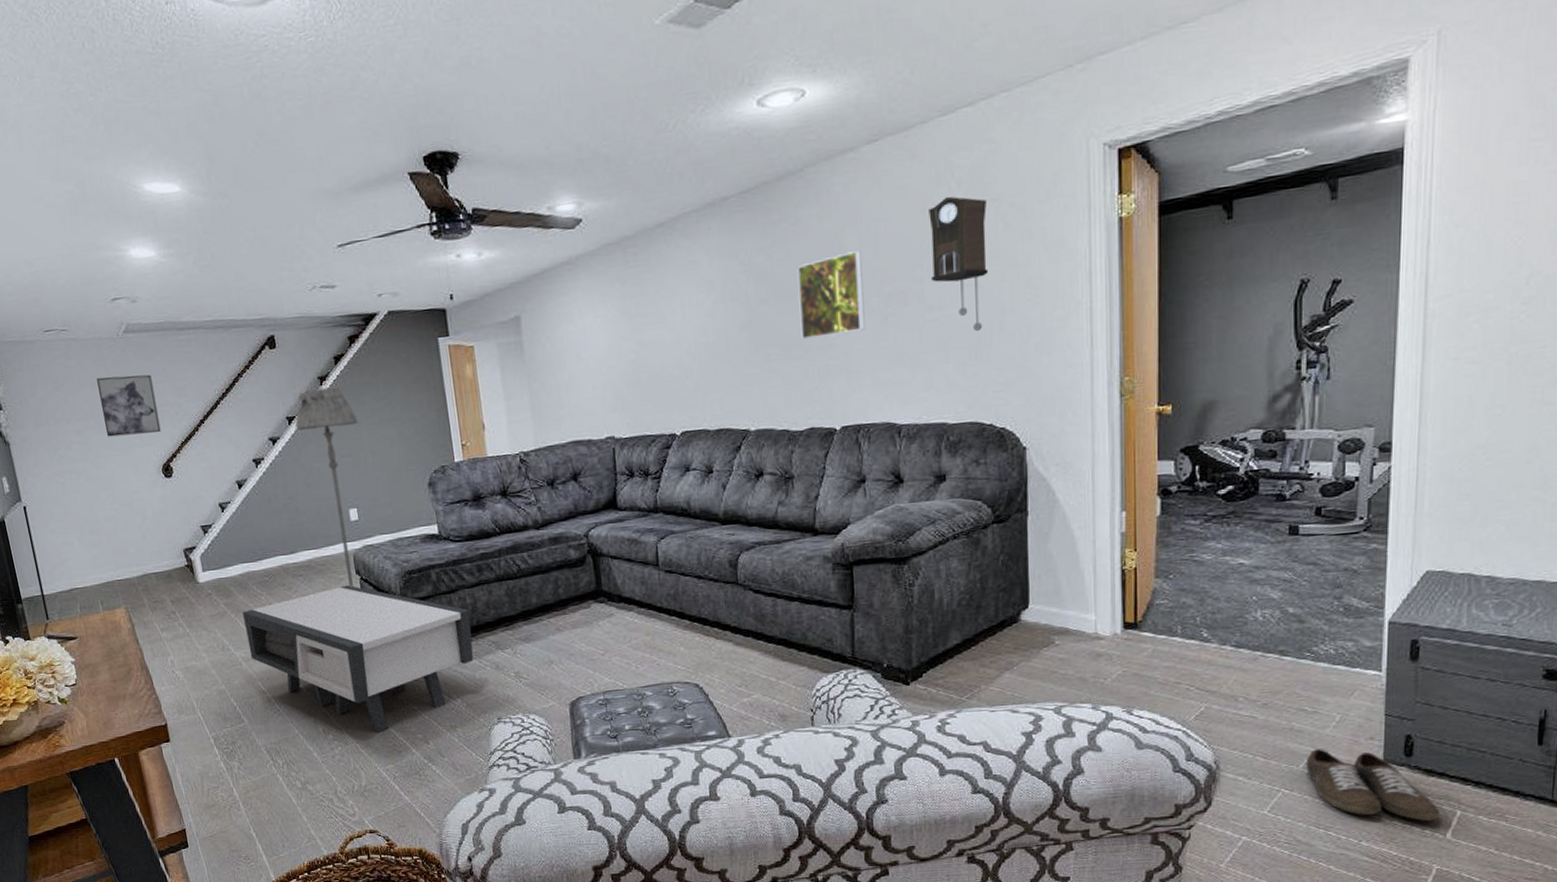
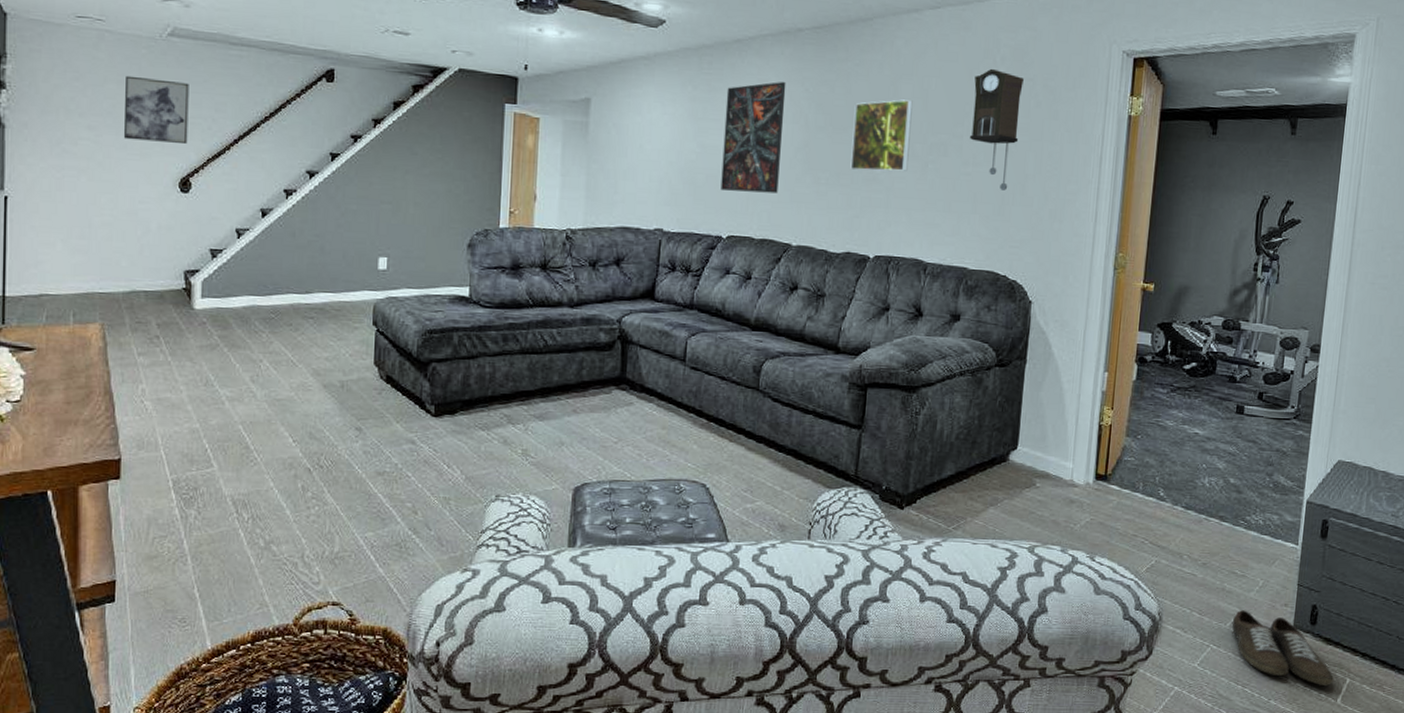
coffee table: present [243,585,474,733] -> none [236,334,487,496]
floor lamp: present [295,387,359,587] -> none [338,130,407,338]
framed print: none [657,259,727,386] -> present [720,82,786,194]

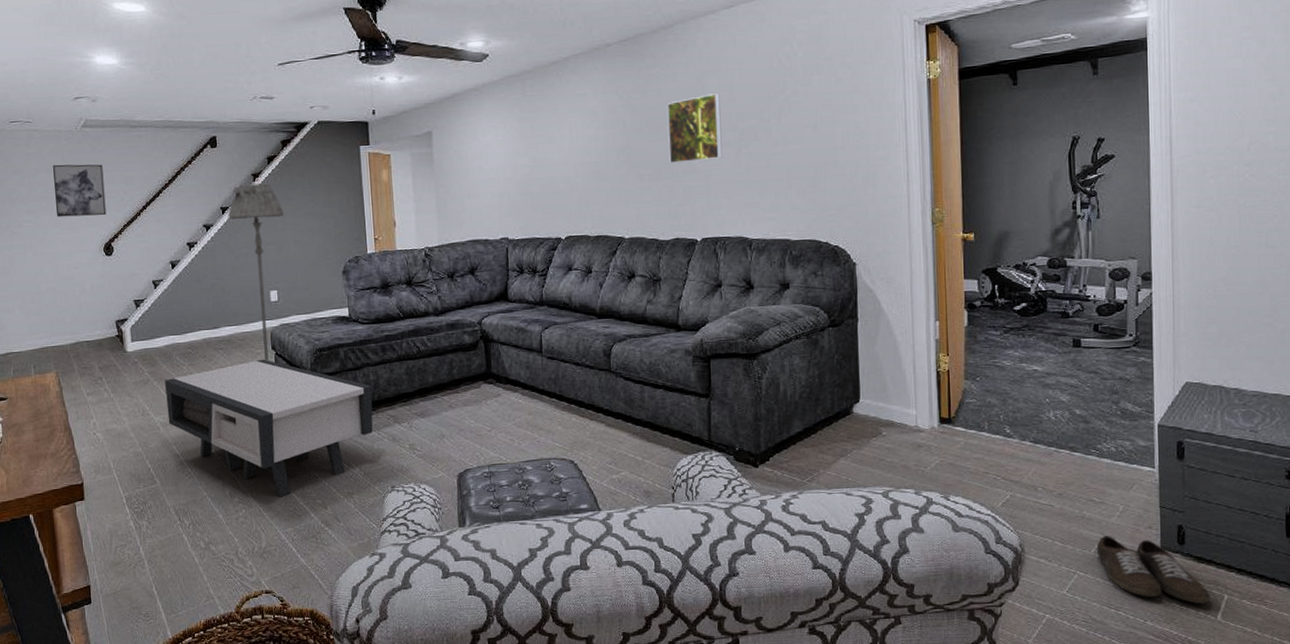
coffee table: none [236,334,487,496] -> present [165,359,373,497]
floor lamp: none [338,130,407,338] -> present [228,183,285,361]
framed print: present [720,82,786,194] -> none [549,93,606,197]
pendulum clock: present [970,68,1024,190] -> none [775,54,824,164]

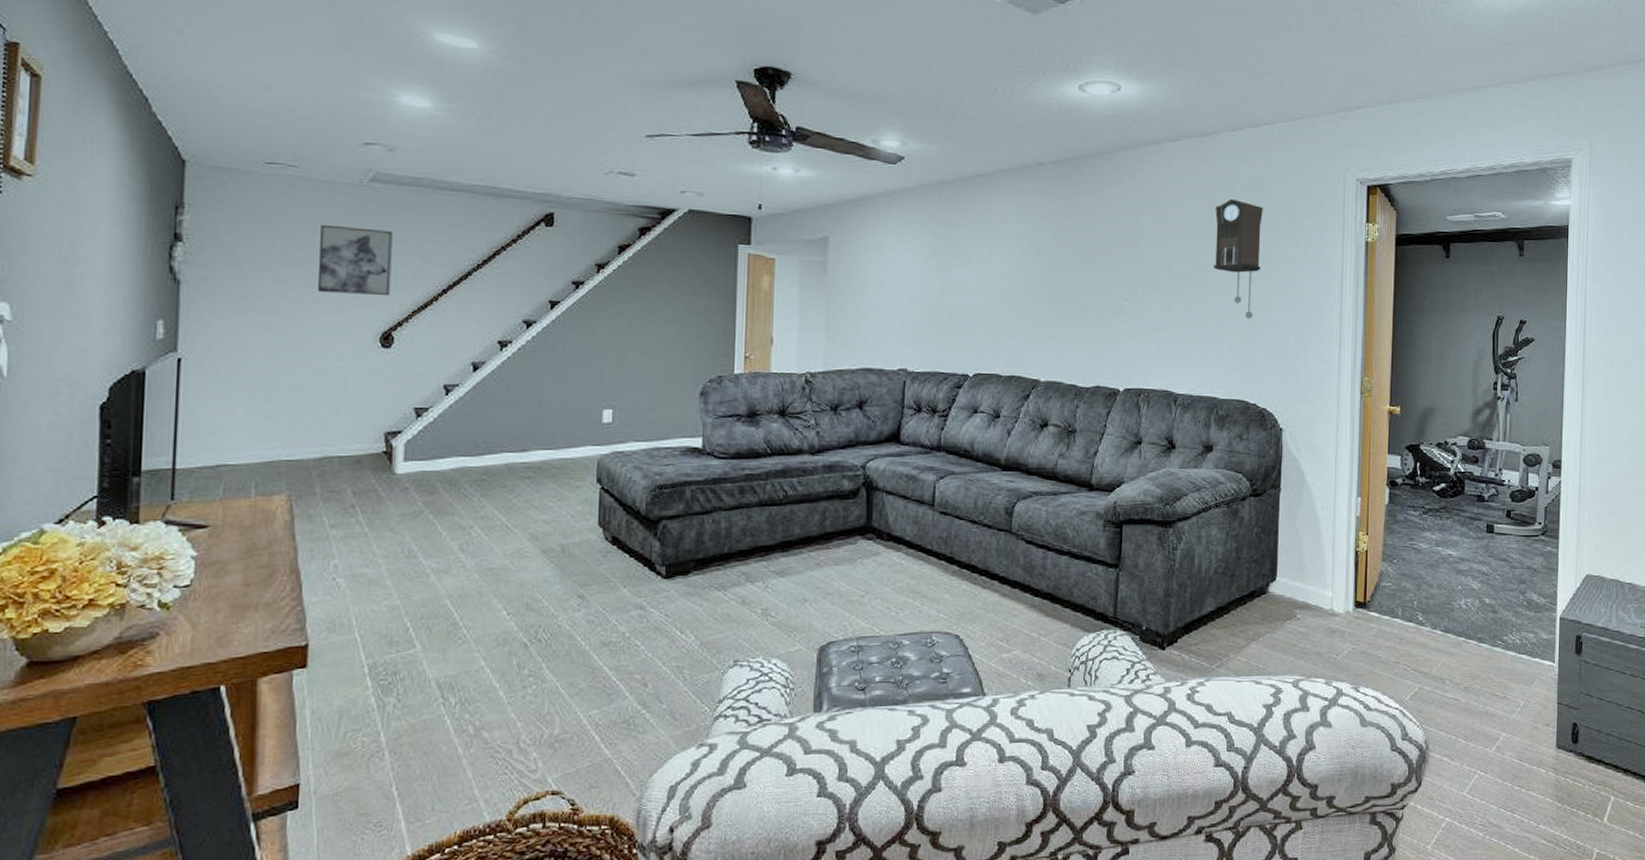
coffee table: present [165,359,373,497] -> none [443,494,722,670]
floor lamp: present [228,183,285,361] -> none [558,276,633,497]
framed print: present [667,93,723,164] -> none [1096,231,1156,304]
pendulum clock: none [775,54,824,164] -> present [1214,198,1263,319]
shoe: present [1096,536,1212,605] -> none [1497,733,1600,807]

